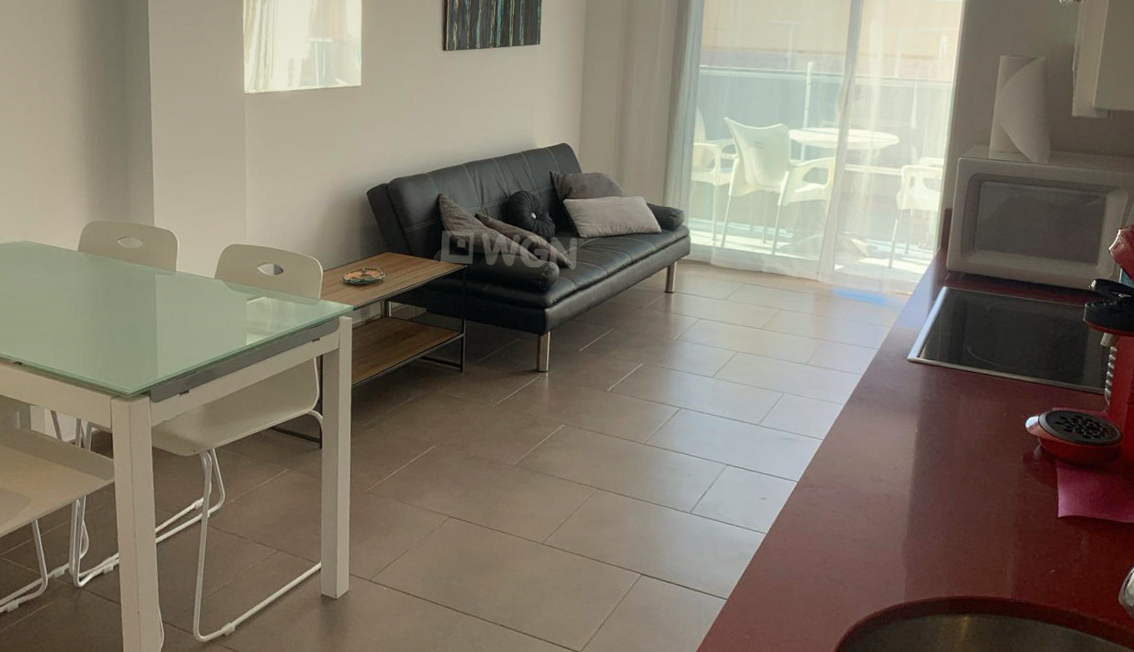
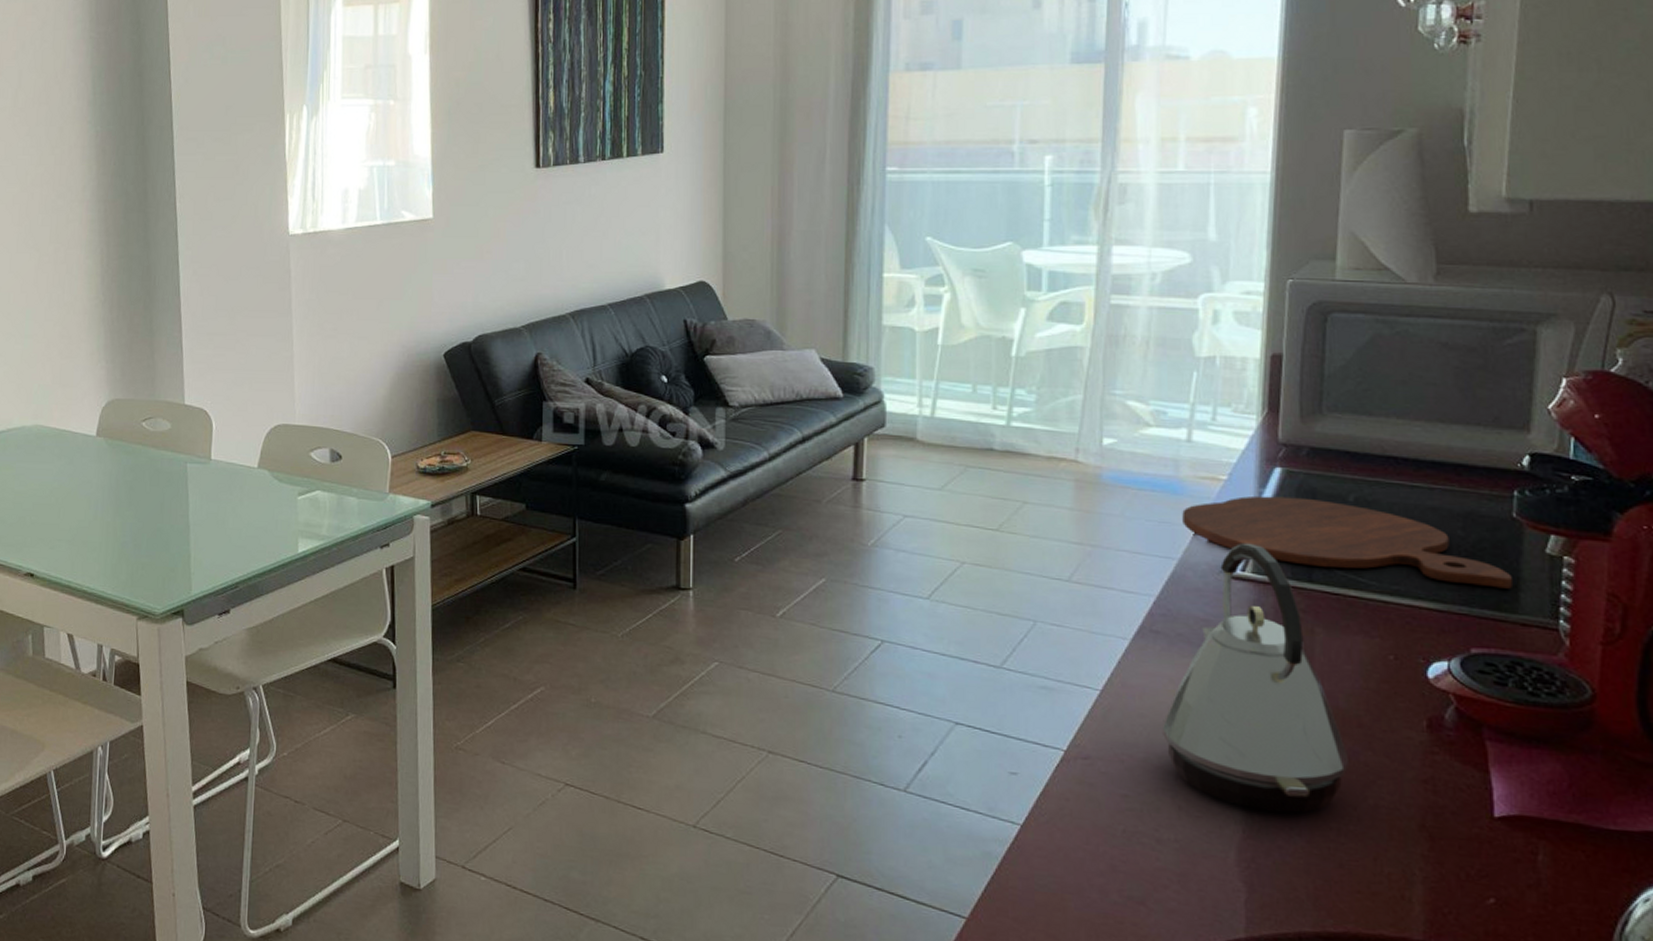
kettle: none [860,338,976,519] -> present [1161,542,1350,813]
cutting board: none [882,306,1081,368] -> present [1182,495,1514,589]

